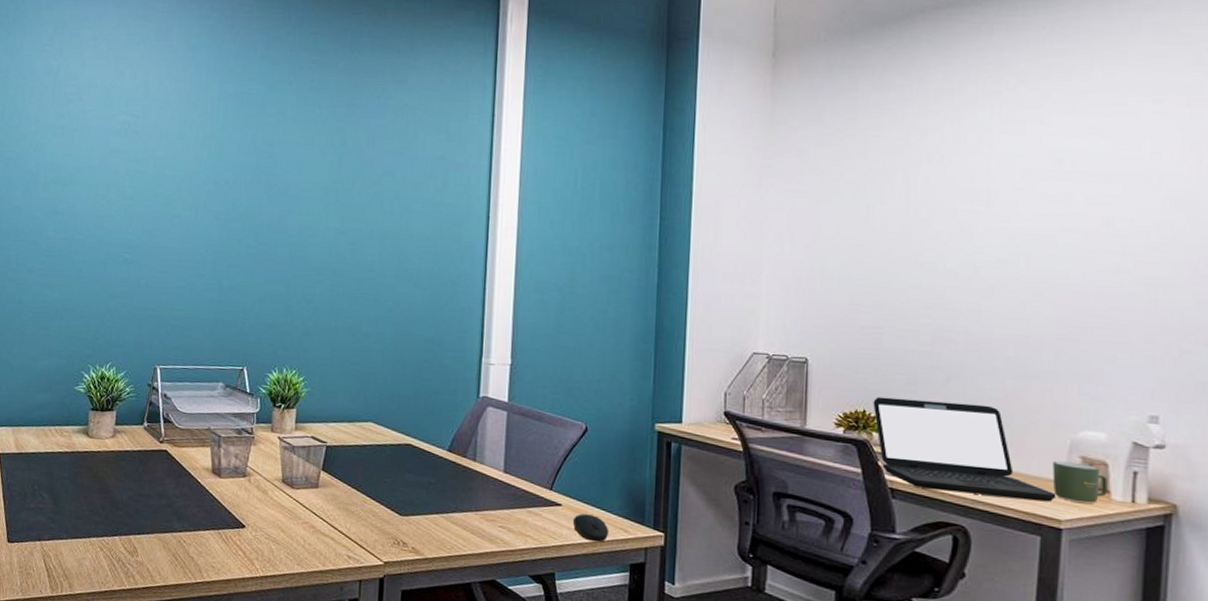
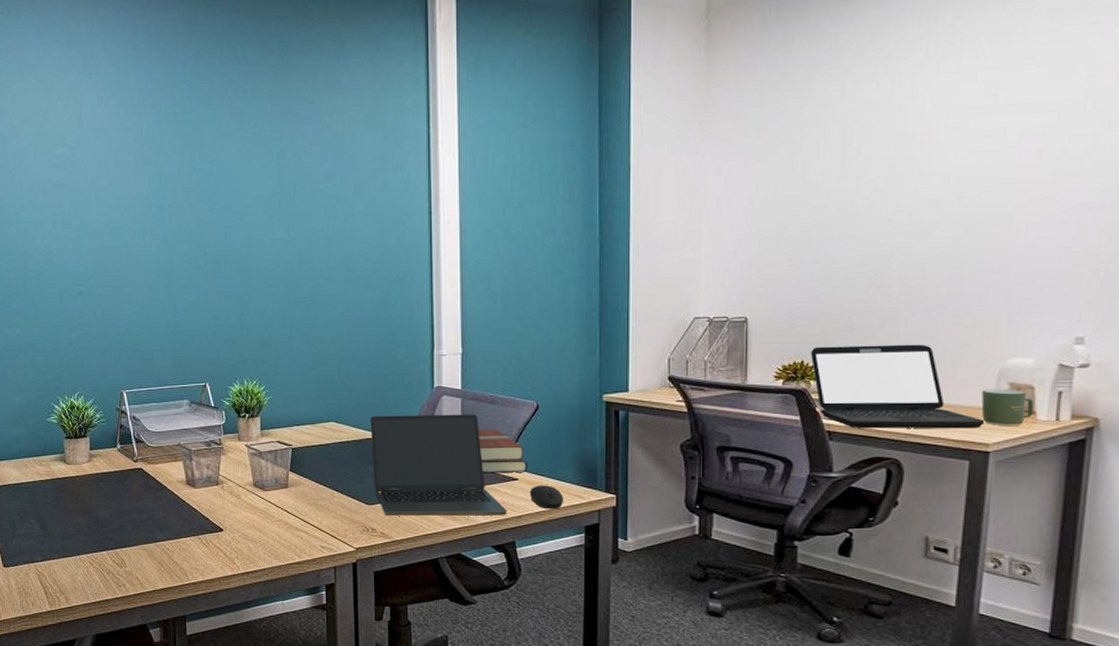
laptop: none [409,420,548,543] -> present [370,414,507,516]
books: none [522,447,573,498] -> present [477,430,528,474]

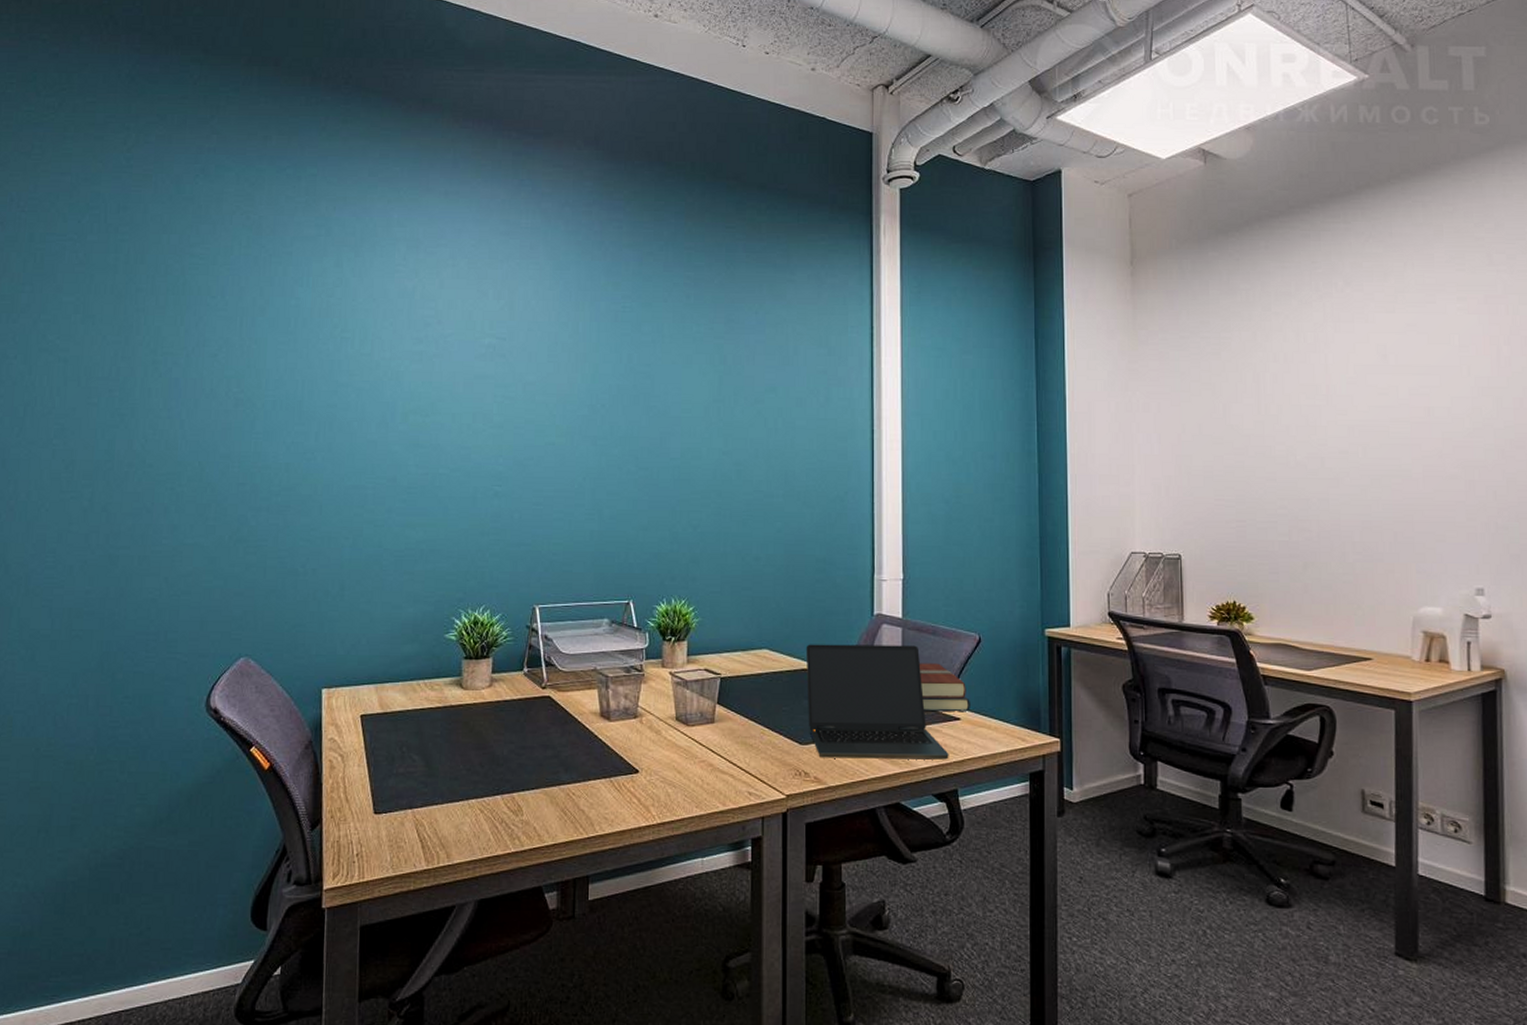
computer mouse: present [529,485,564,509] -> none [972,726,1008,754]
laptop: present [810,344,985,429] -> none [1241,587,1405,677]
mug: present [981,388,1034,427] -> none [1400,636,1447,676]

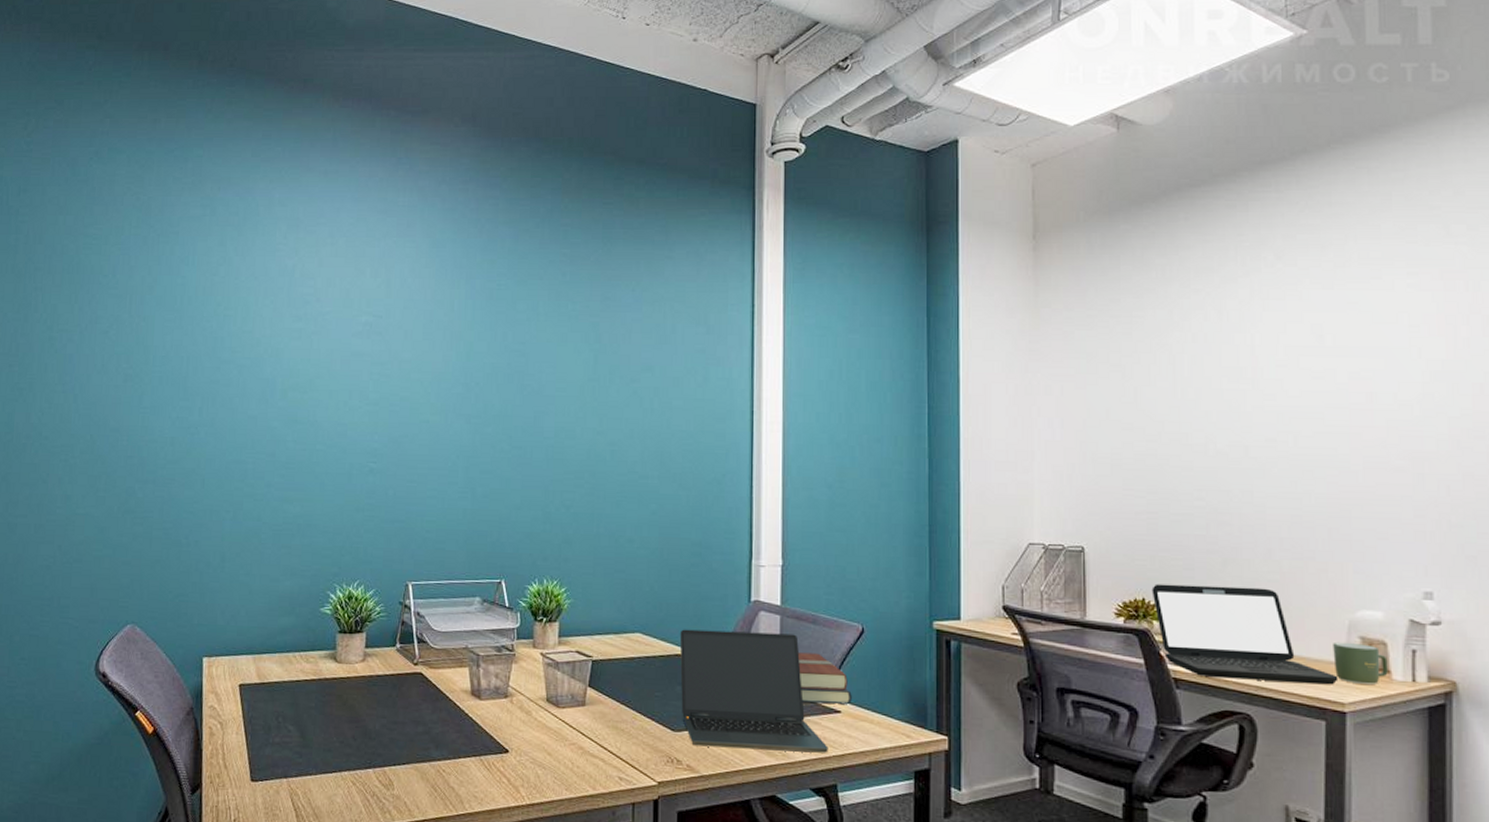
laptop: none [1241,587,1405,677] -> present [1152,584,1339,685]
mug: none [1400,636,1447,676] -> present [1333,642,1388,686]

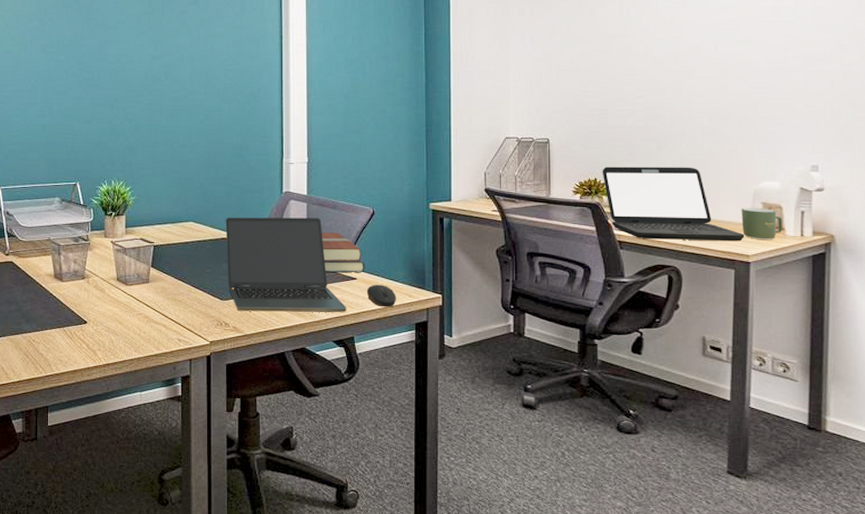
computer mouse: none [853,720,891,750] -> present [366,285,397,307]

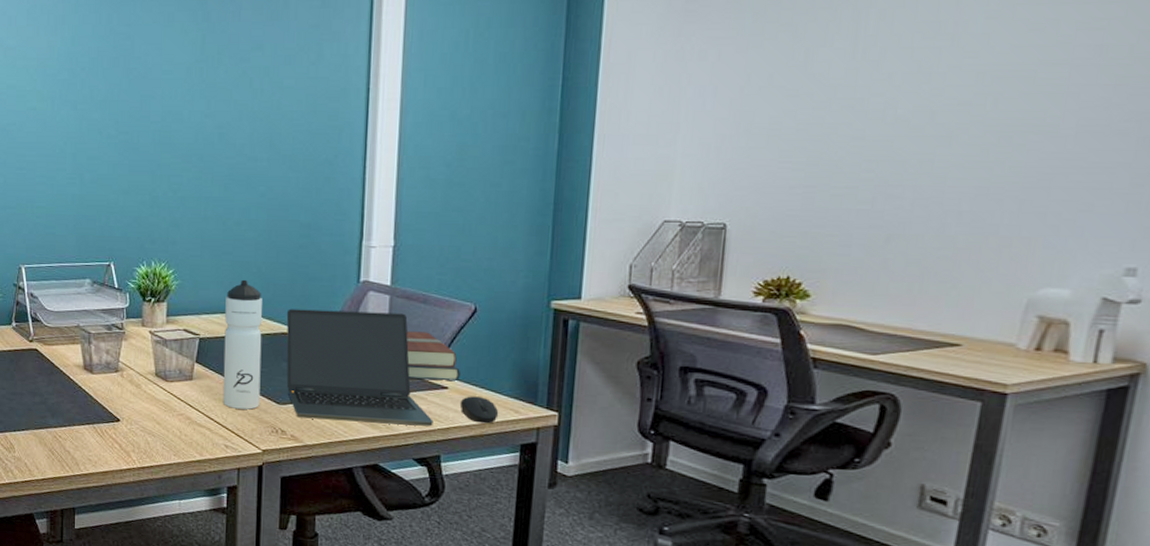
water bottle: none [175,193,206,306] -> present [222,279,262,410]
laptop: present [602,166,745,241] -> none [798,261,1005,366]
mug: present [741,207,783,241] -> none [1001,321,1068,367]

